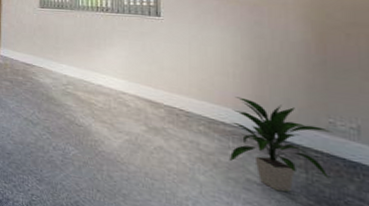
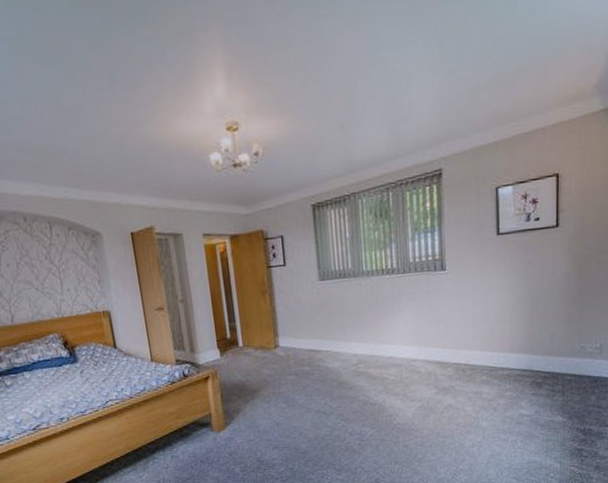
indoor plant: present [230,97,333,192] -> none [507,339,583,418]

